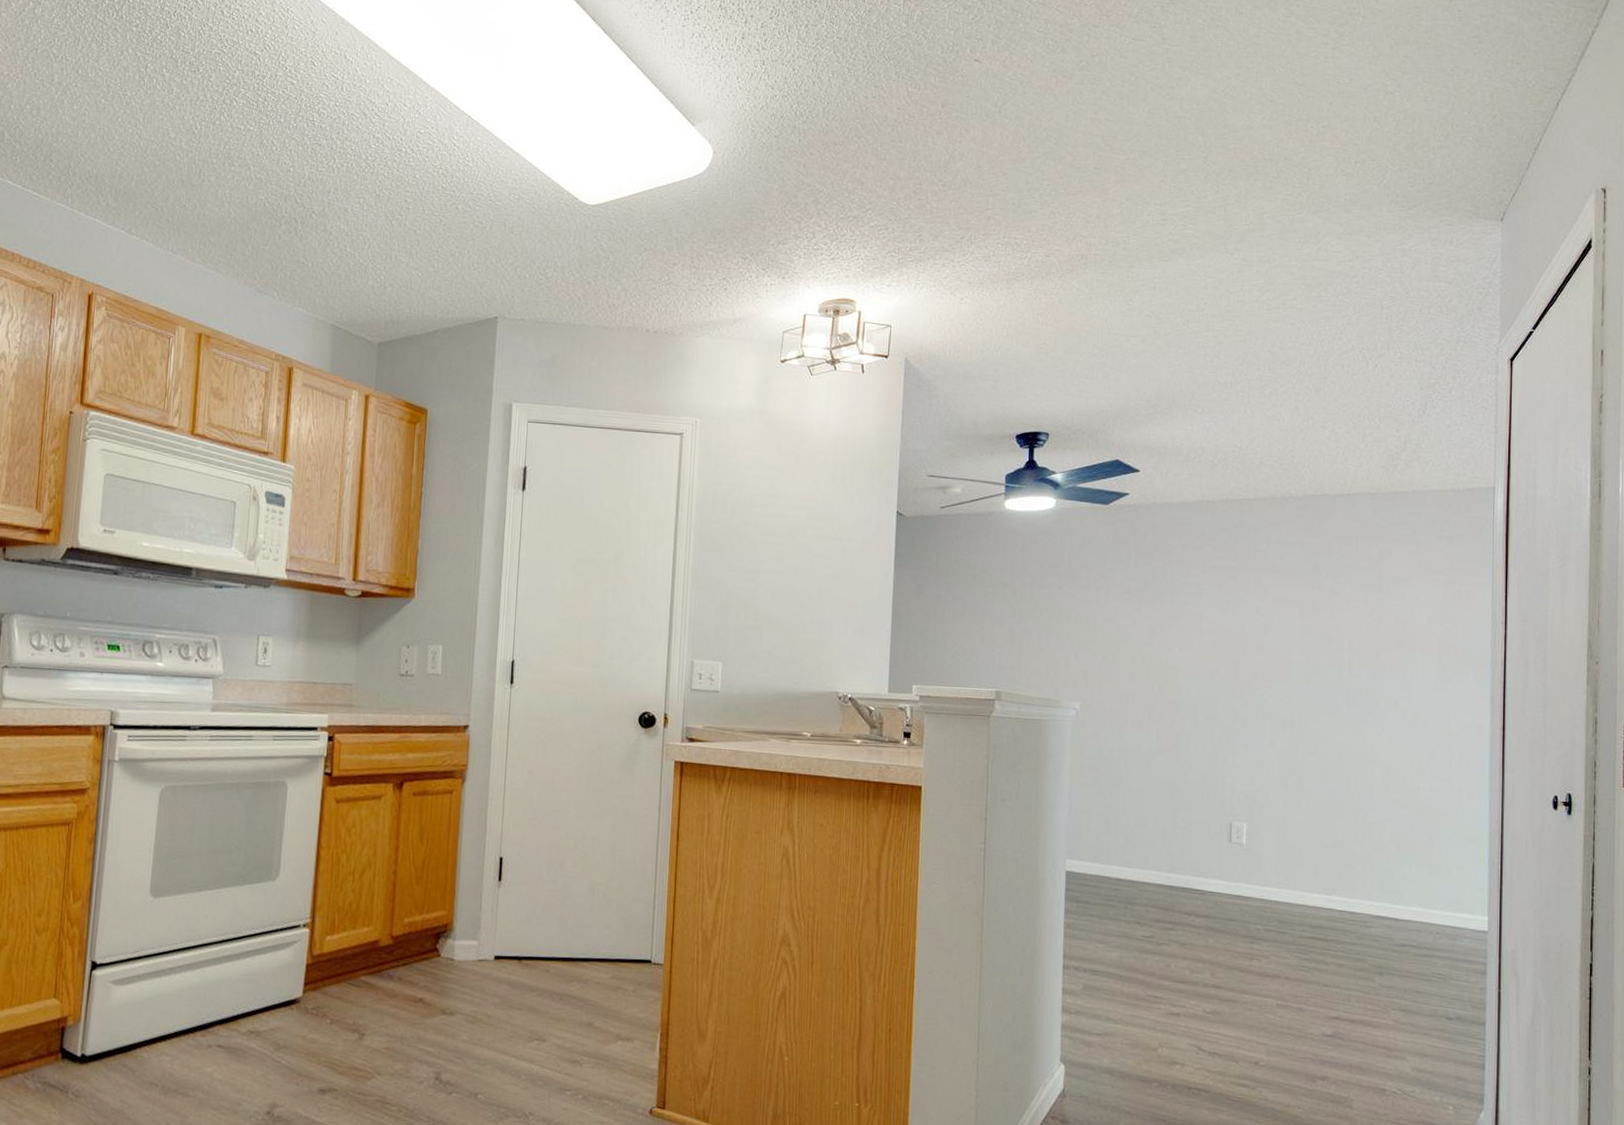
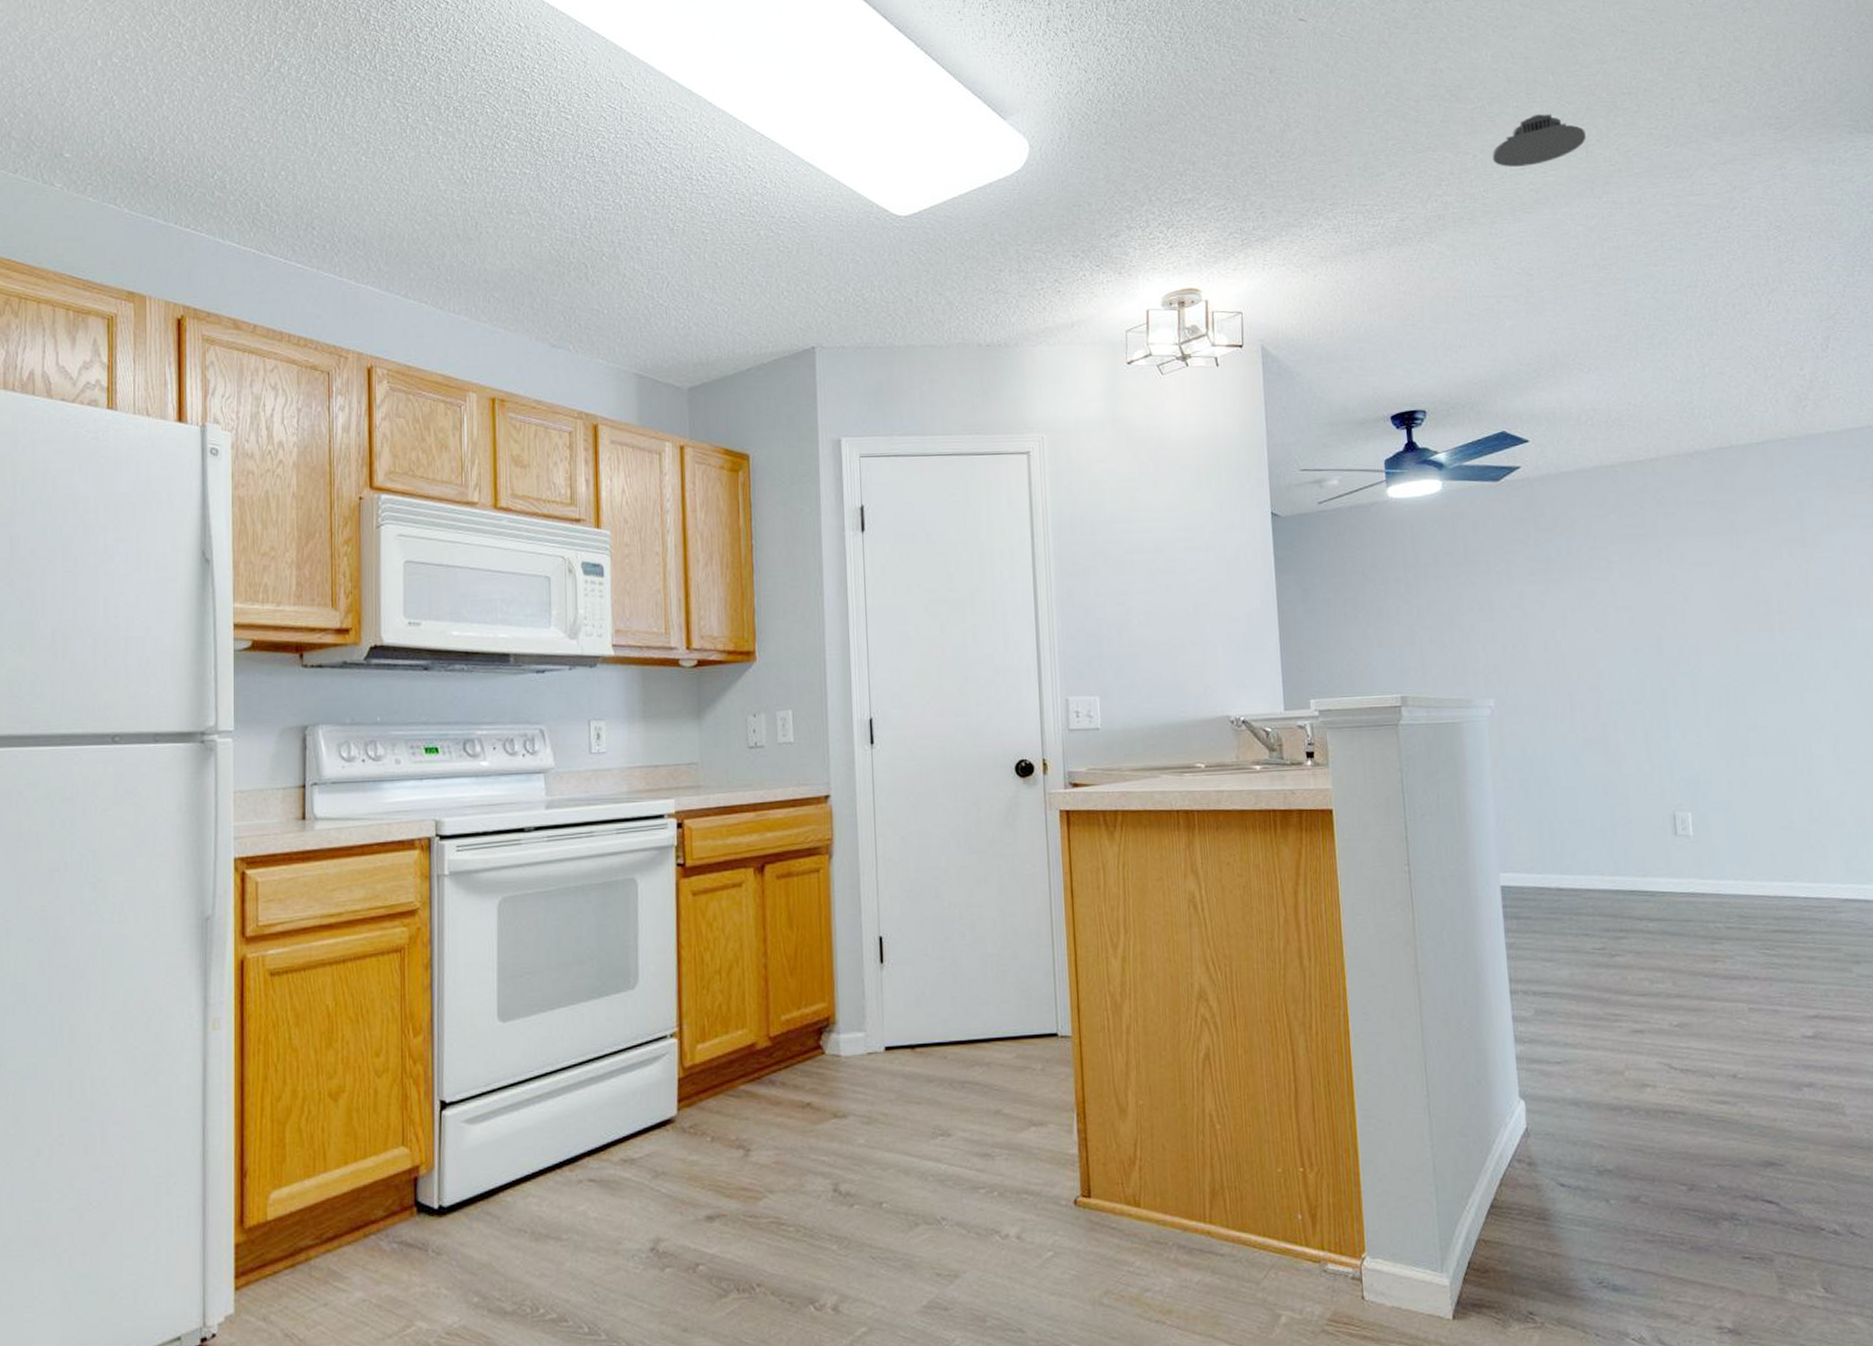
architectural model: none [1137,171,1226,218] -> present [1492,114,1586,167]

